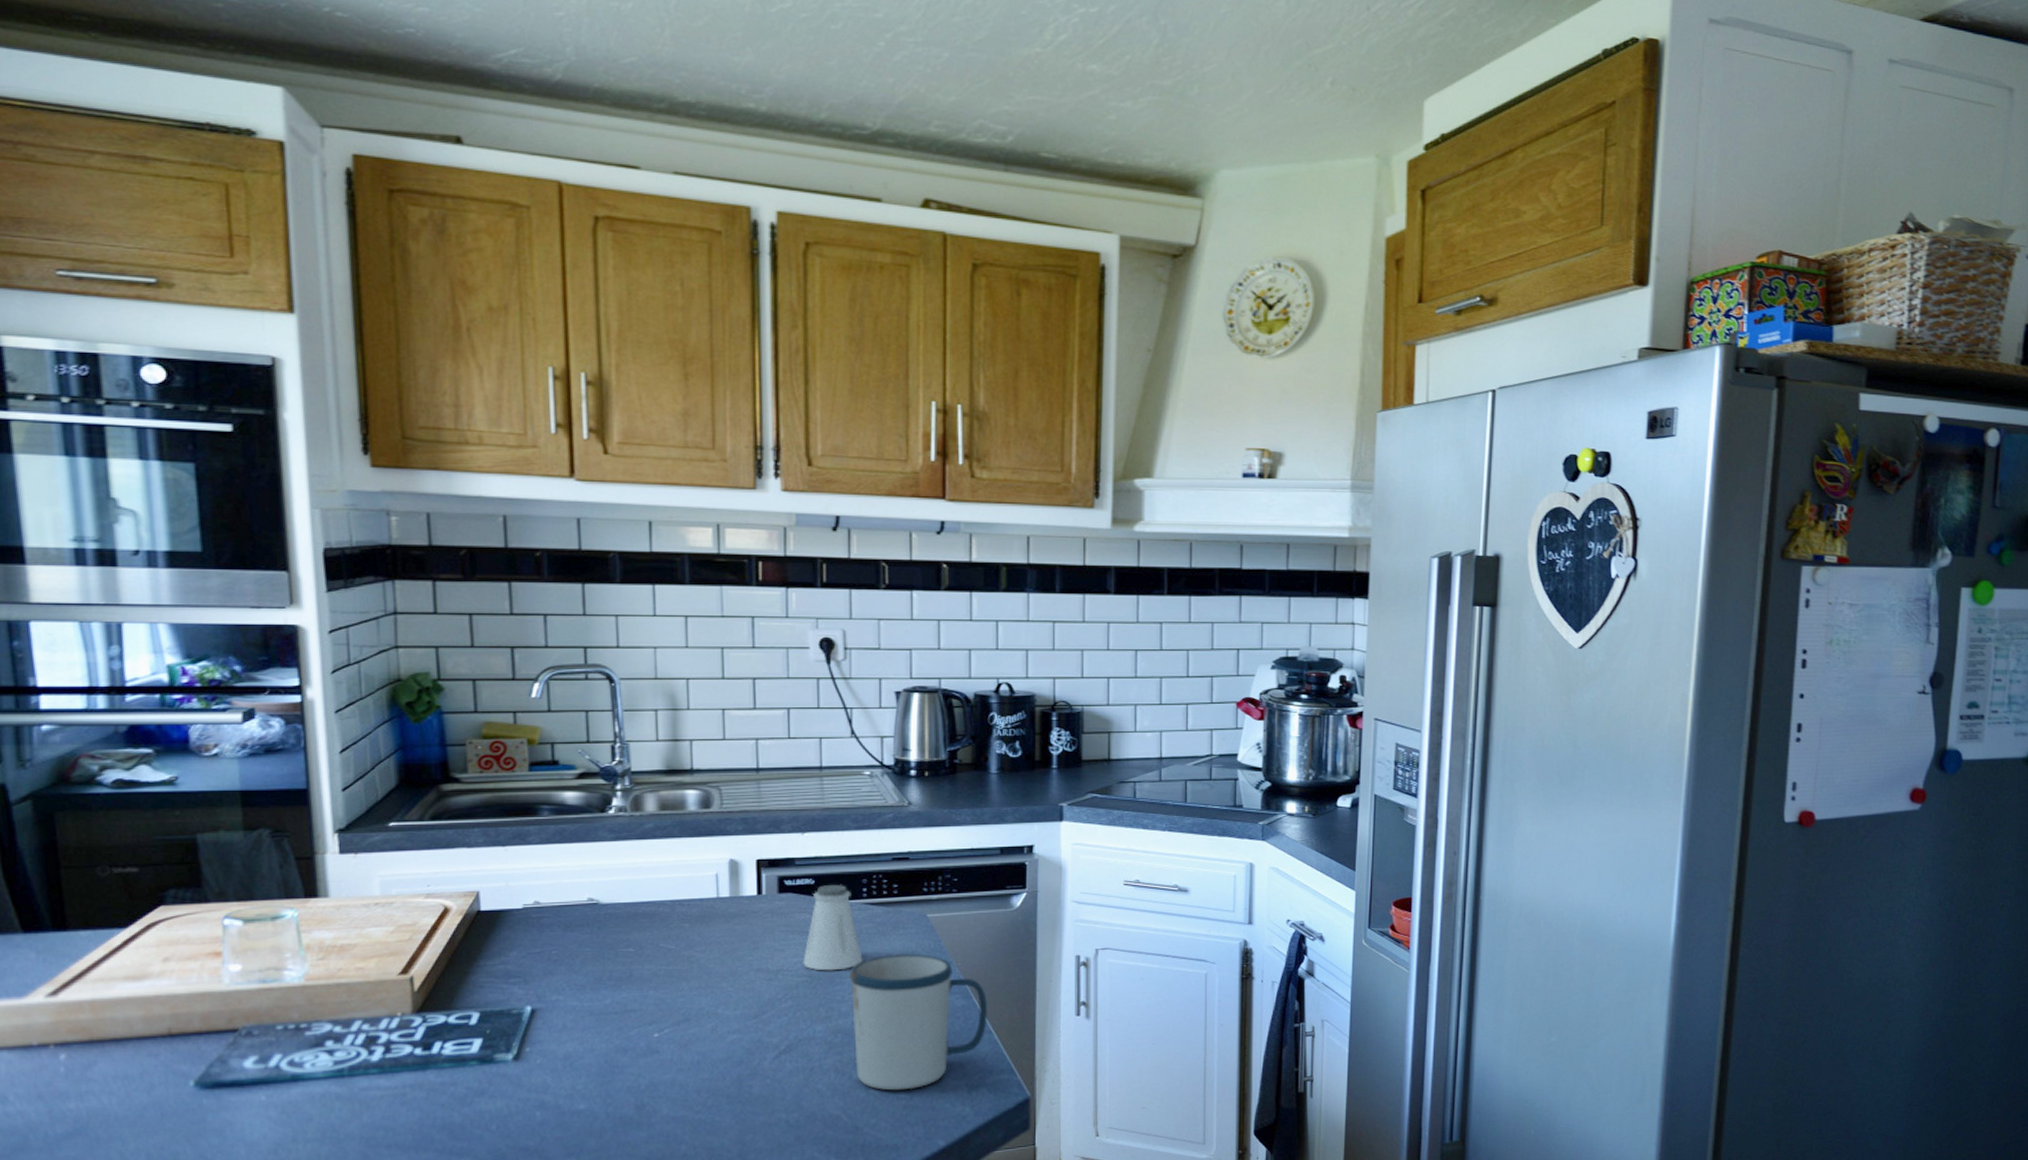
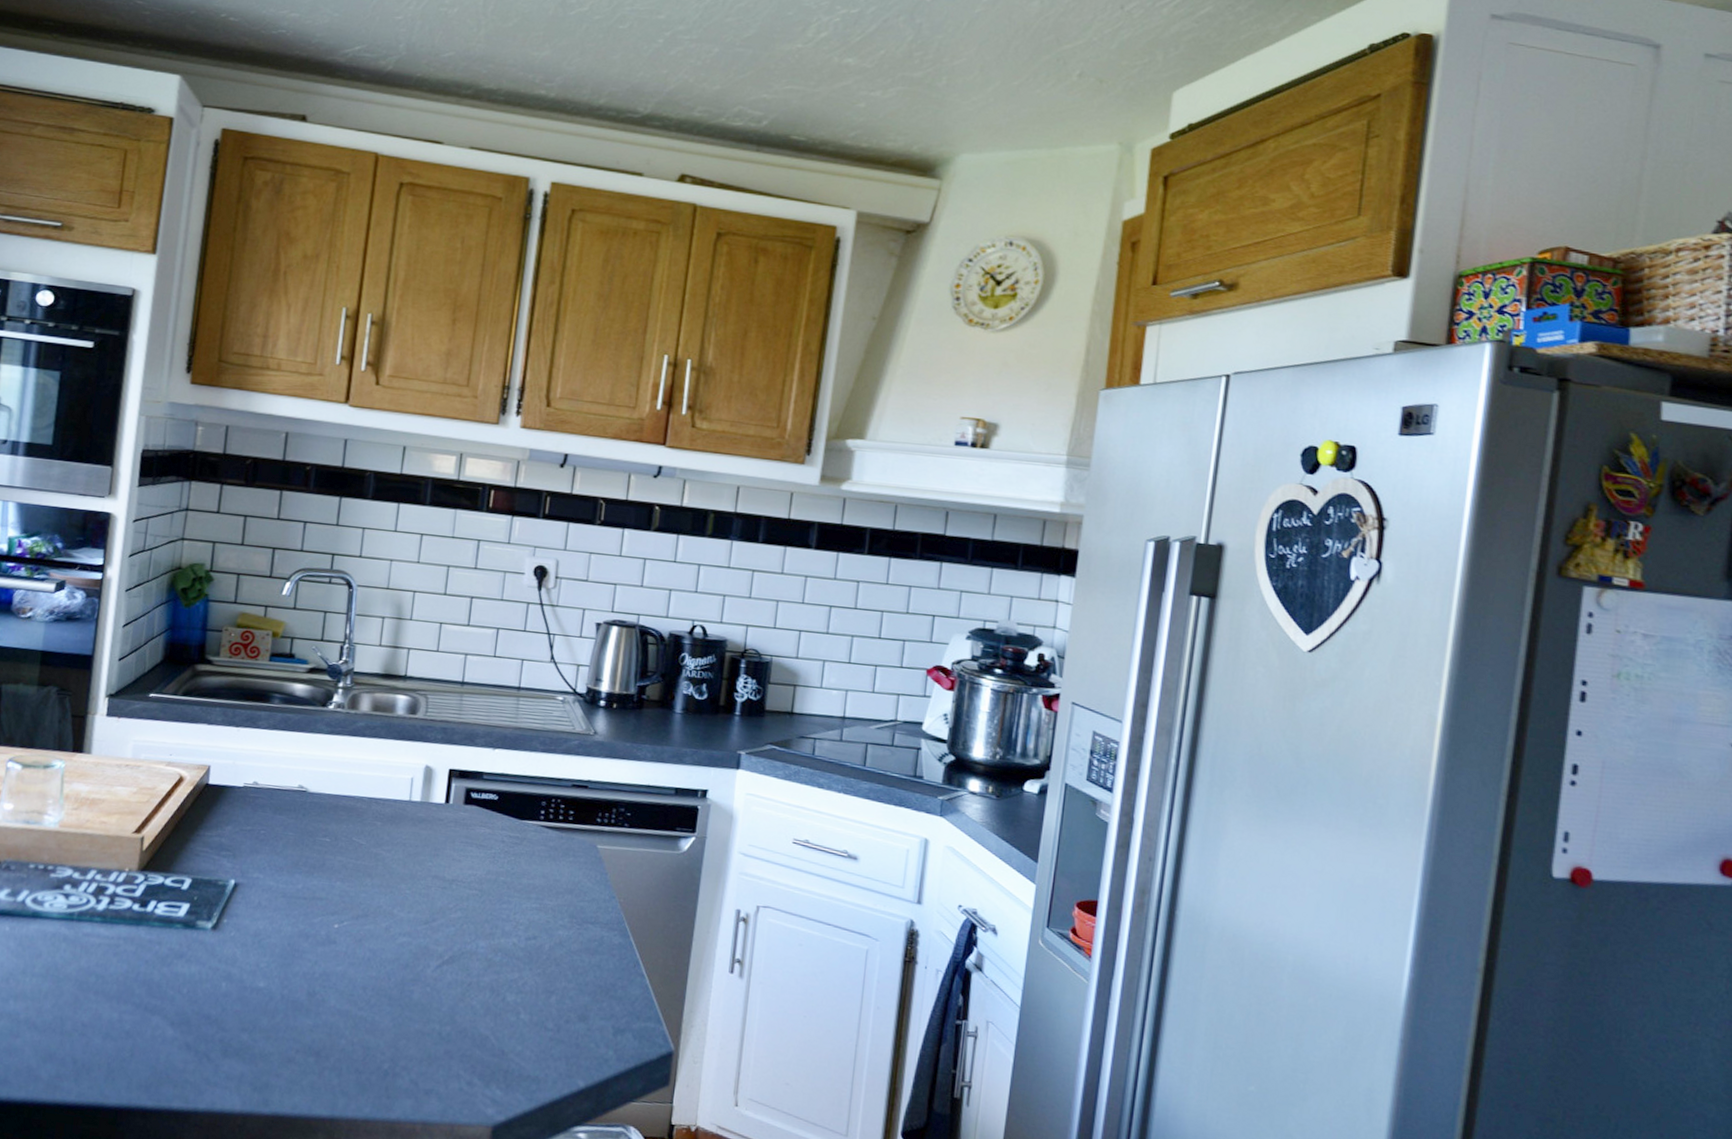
saltshaker: present [803,885,863,971] -> none [476,802,532,889]
mug: present [849,954,987,1091] -> none [510,880,644,1022]

